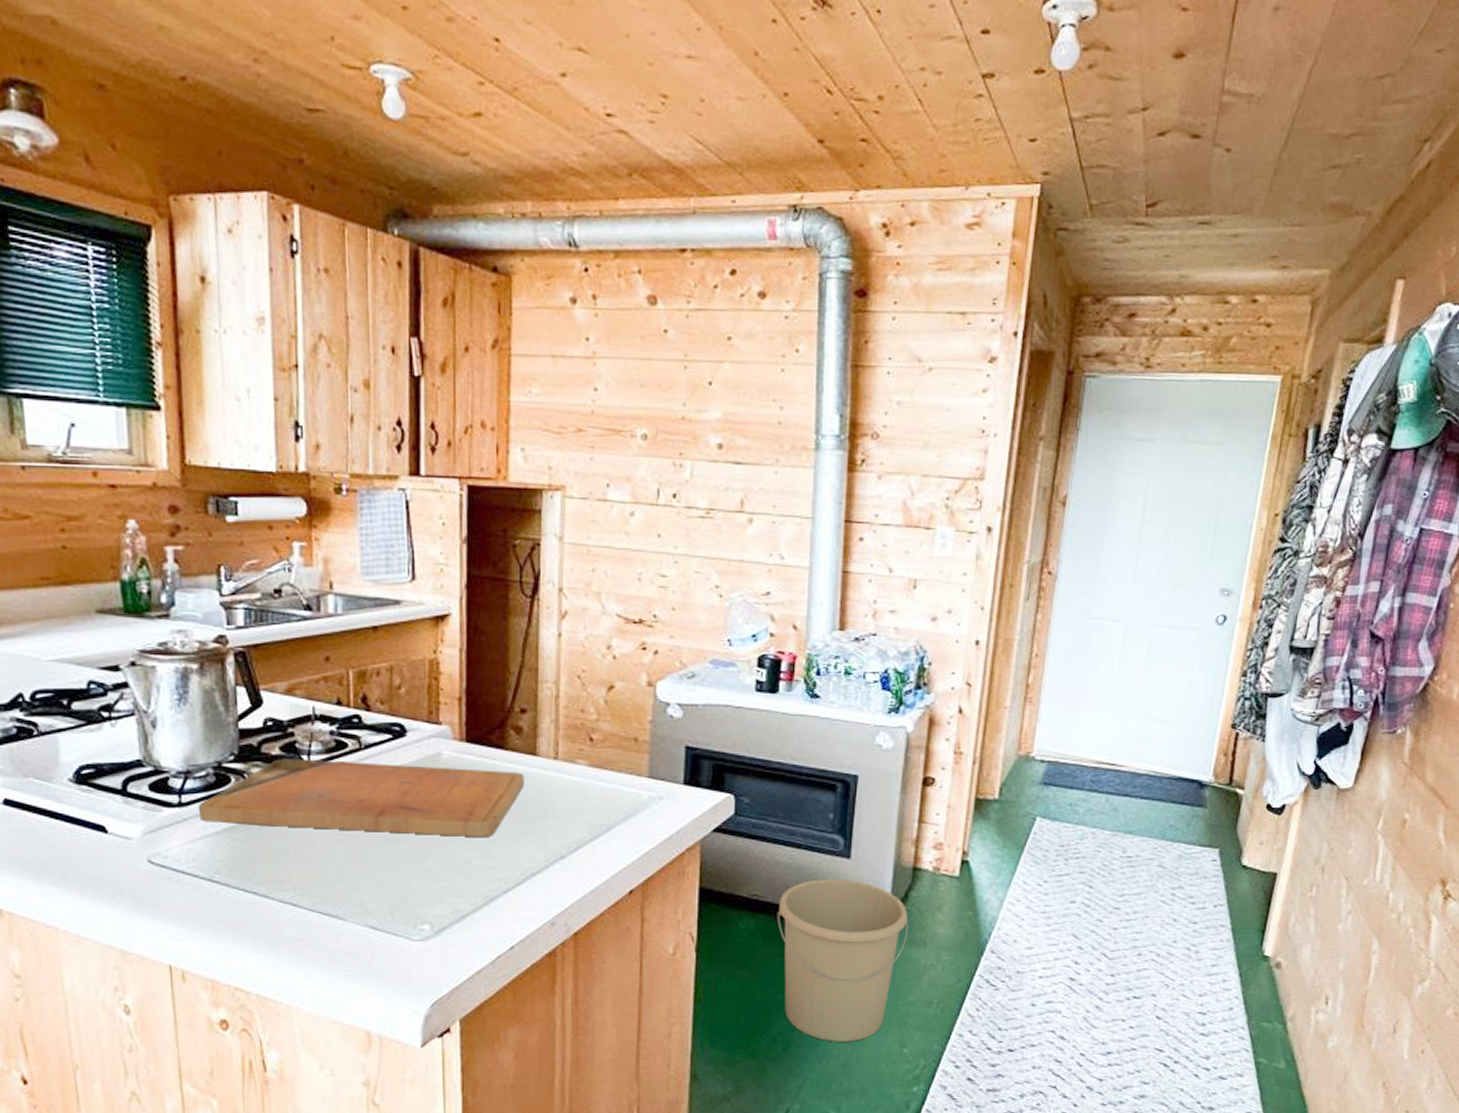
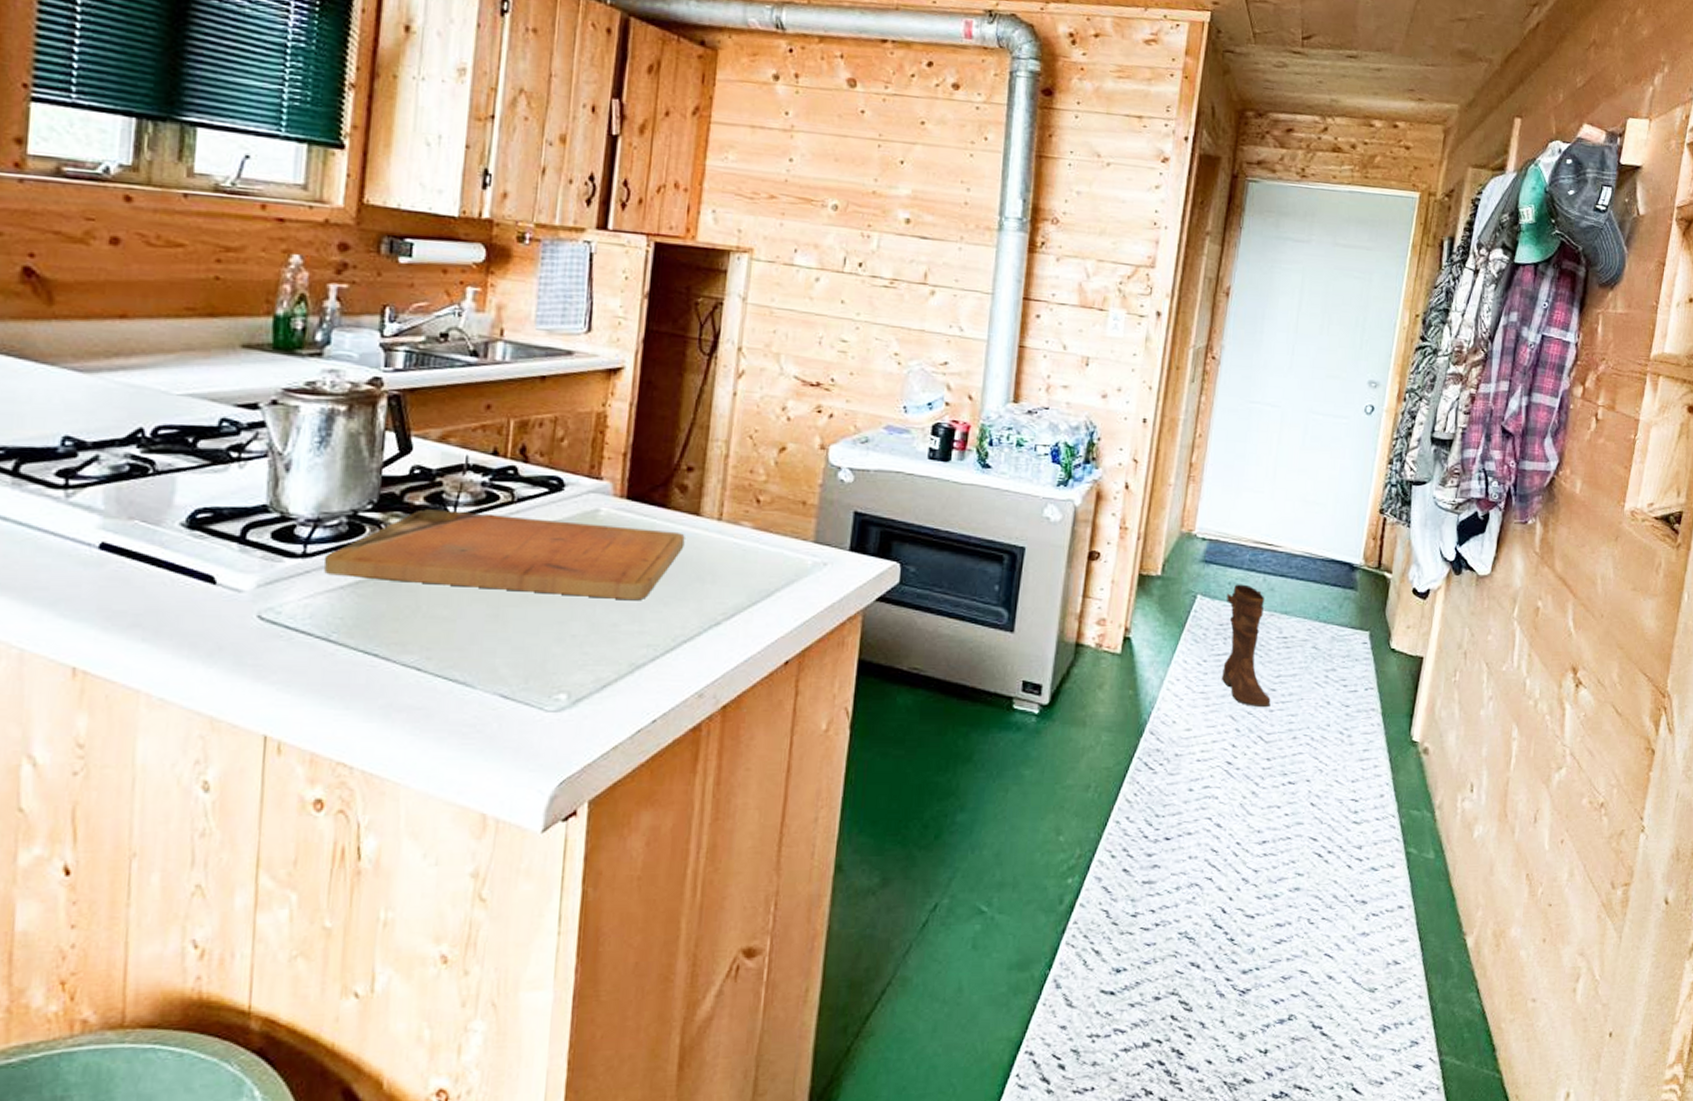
bucket: present [777,879,909,1042] -> none [936,653,1070,829]
boot: none [1063,805,1115,926] -> present [1222,584,1271,708]

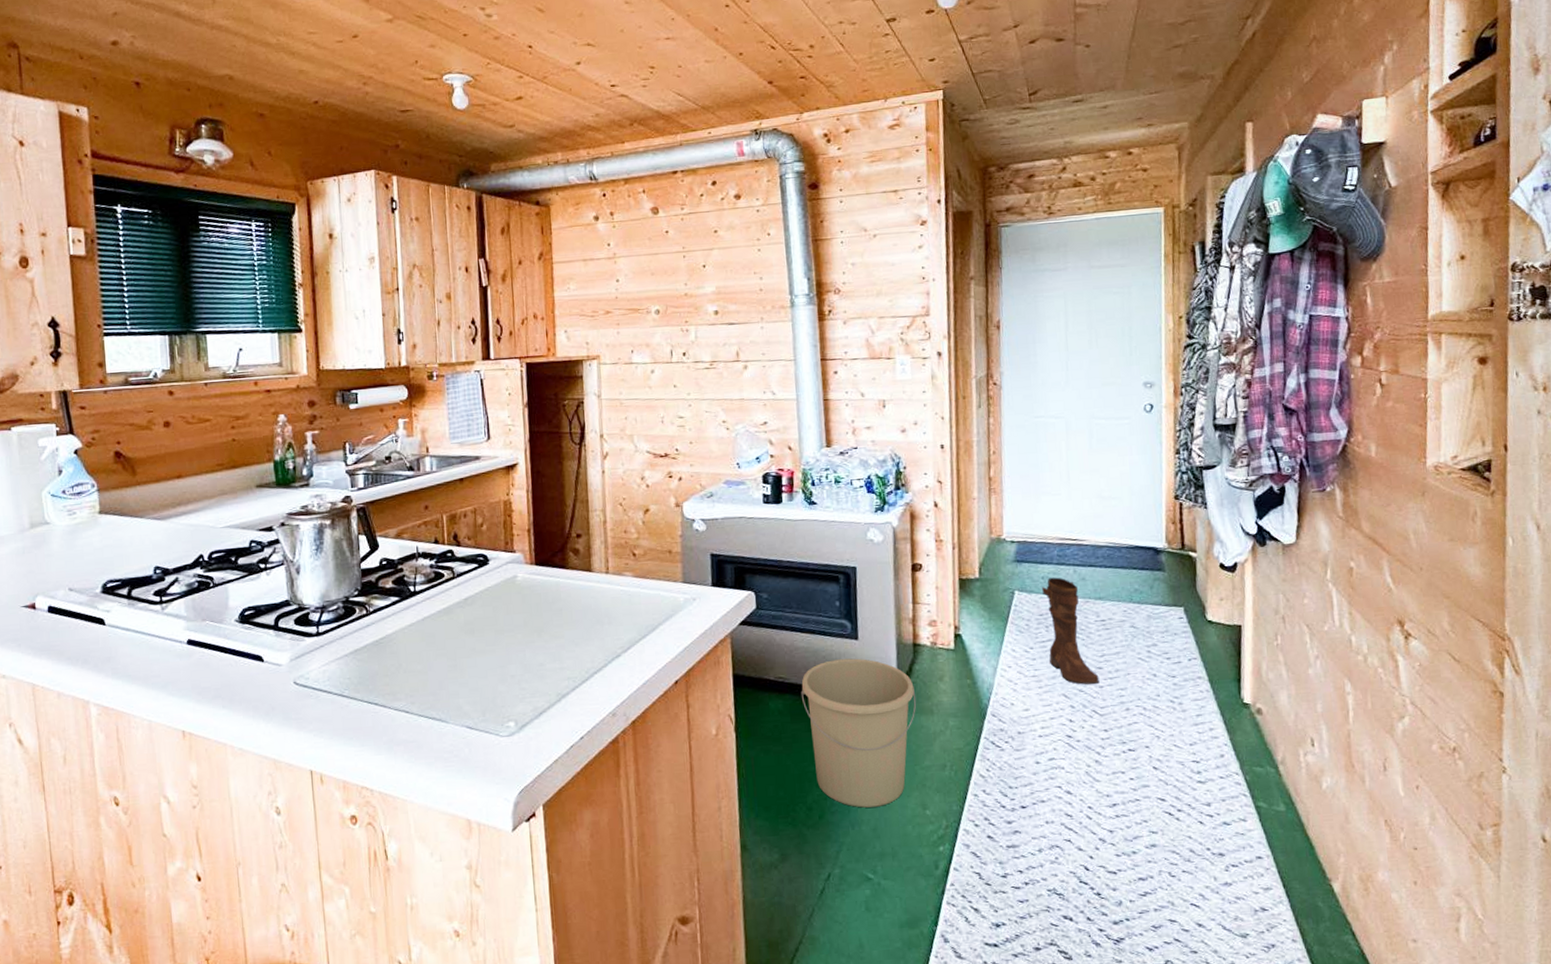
cutting board: present [324,509,685,601] -> none [332,586,584,648]
bucket: none [936,653,1070,829] -> present [801,658,917,808]

